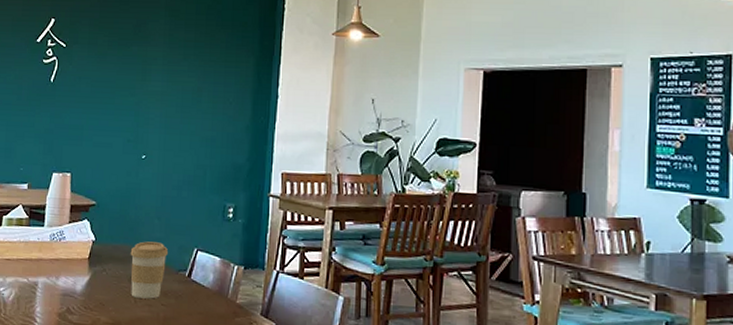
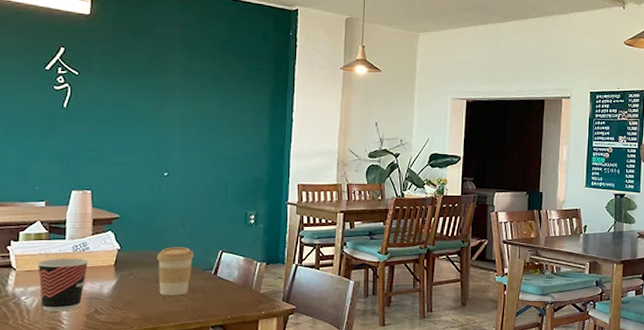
cup: none [17,247,65,308] -> present [38,259,89,311]

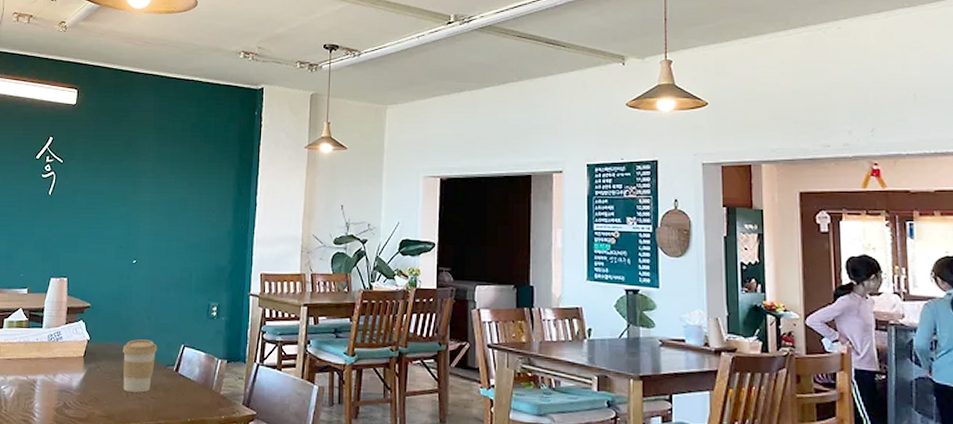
cup: present [38,259,89,311] -> none [17,347,62,404]

